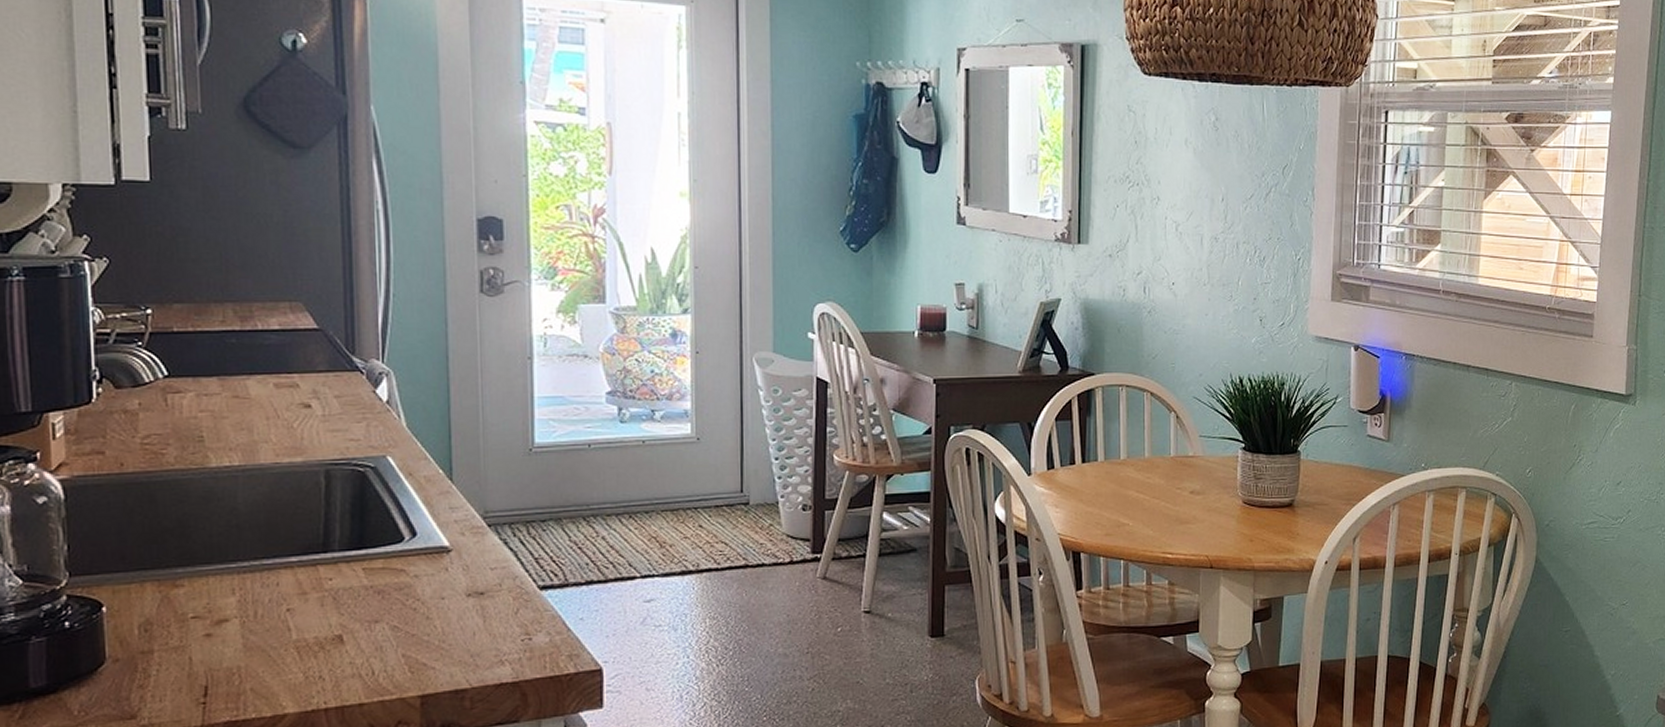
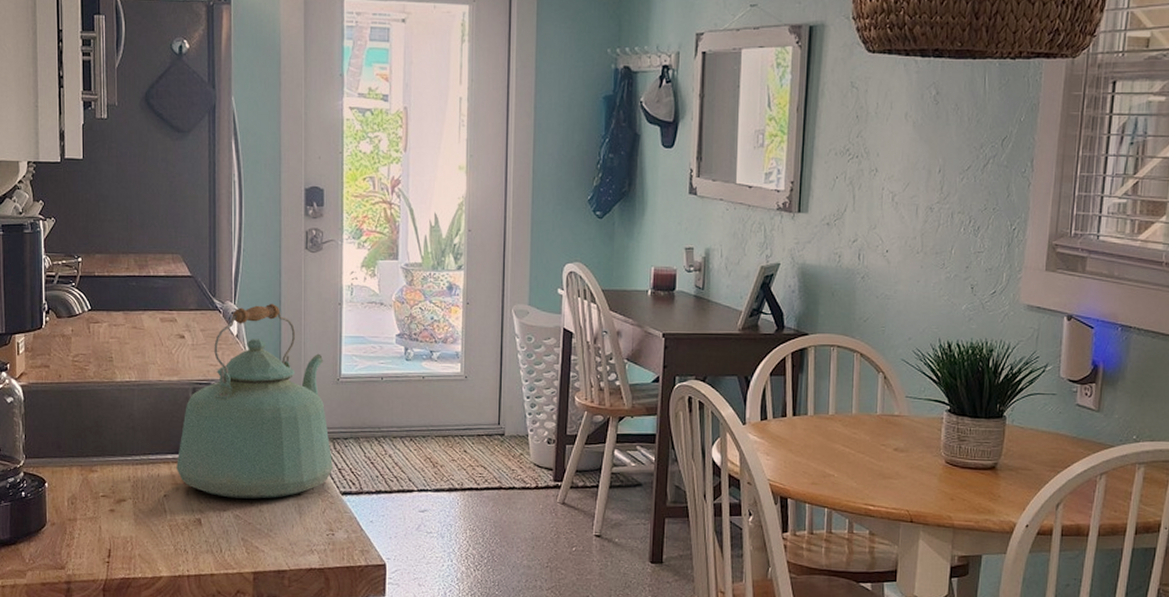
kettle: none [304,359,528,605] -> present [176,303,334,499]

